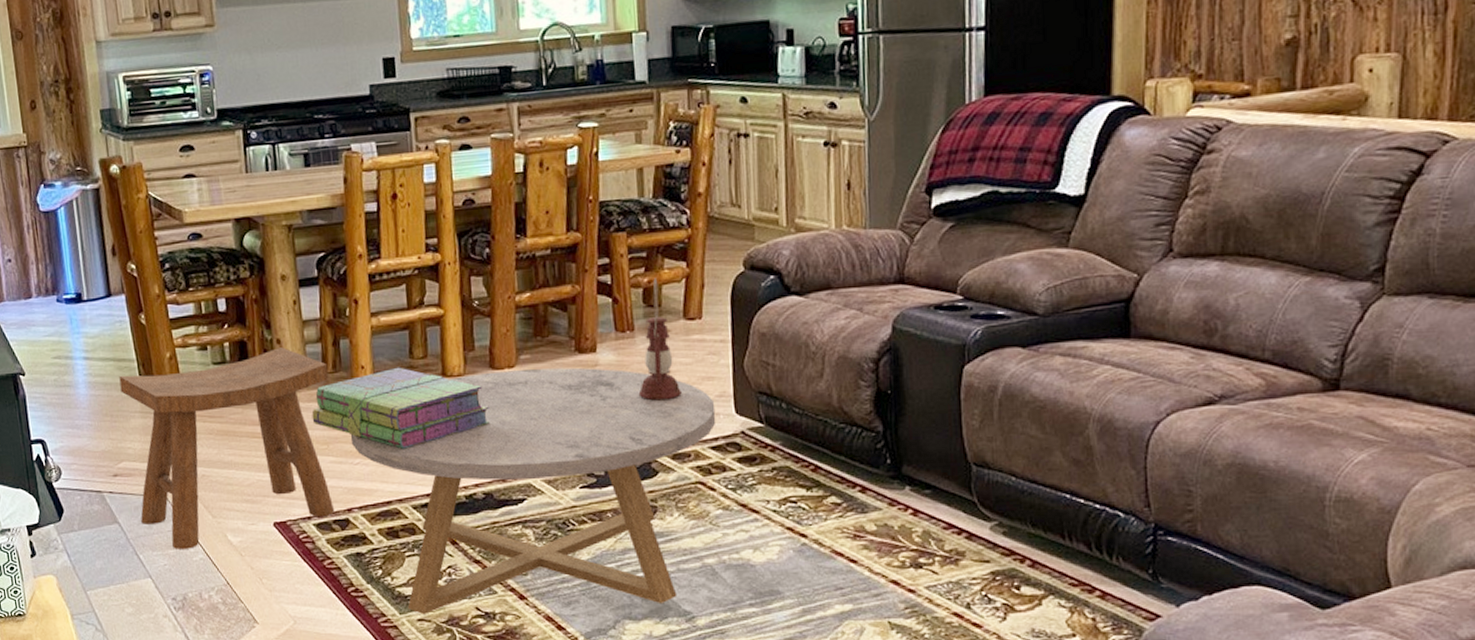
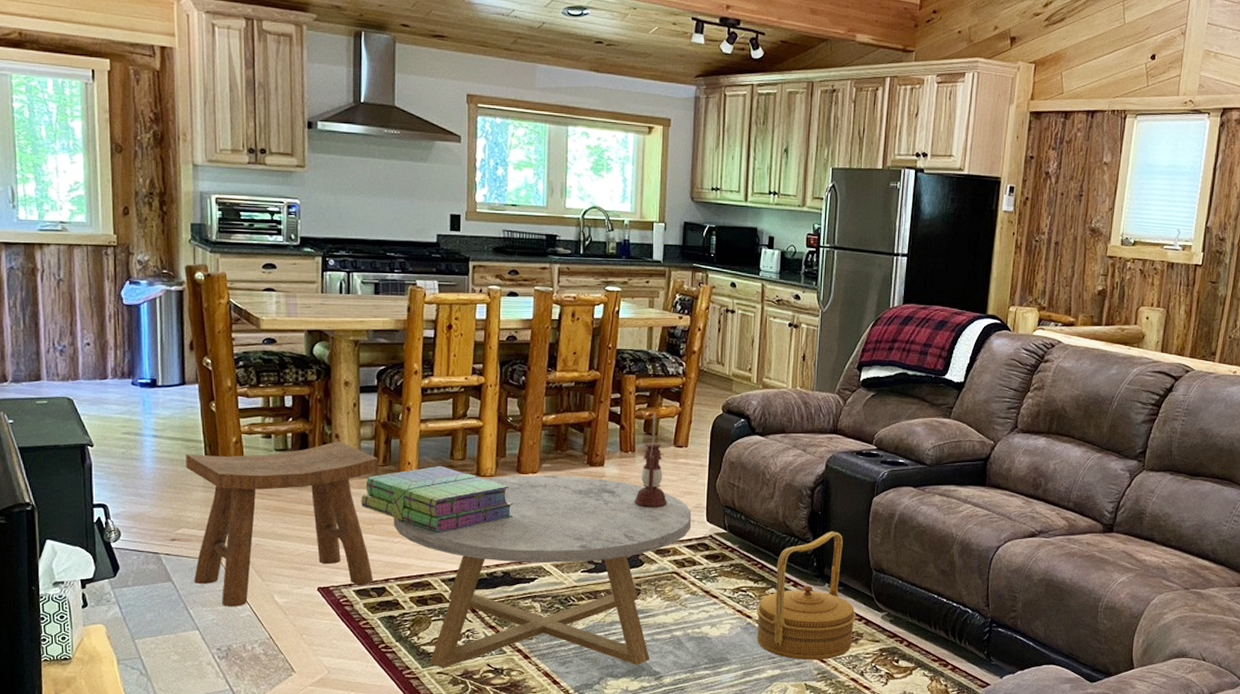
basket: none [812,415,954,590] -> present [756,531,857,660]

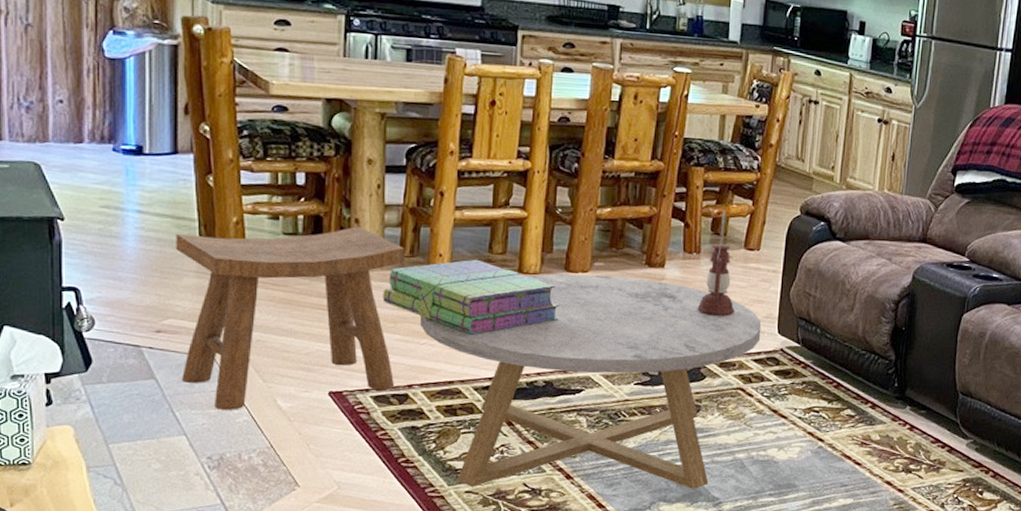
basket: present [756,531,857,660] -> none [828,349,939,490]

